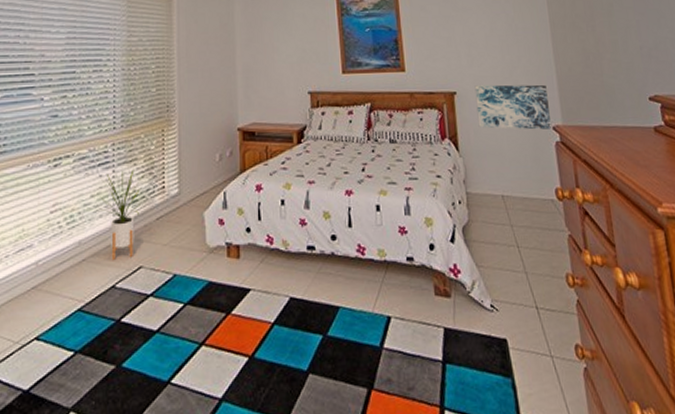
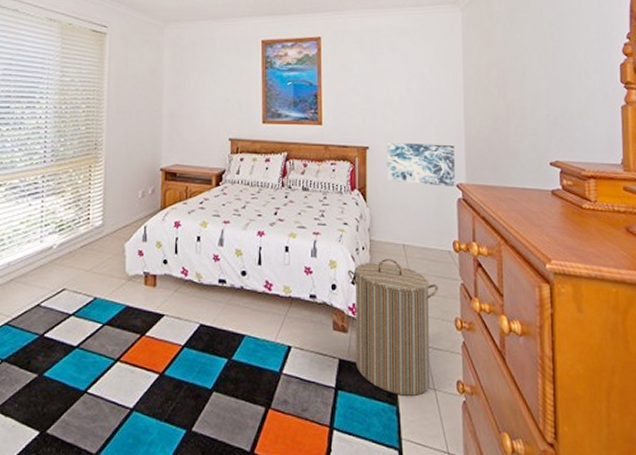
house plant: present [100,169,145,261] -> none [29,200,71,282]
laundry hamper: none [444,211,546,366] -> present [347,258,438,396]

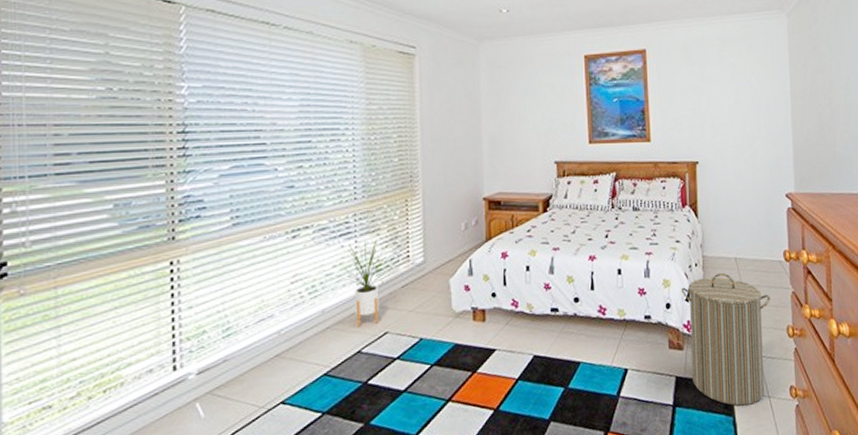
house plant: none [29,200,71,282] -> present [342,239,388,328]
wall art: present [386,142,455,187] -> none [716,154,784,197]

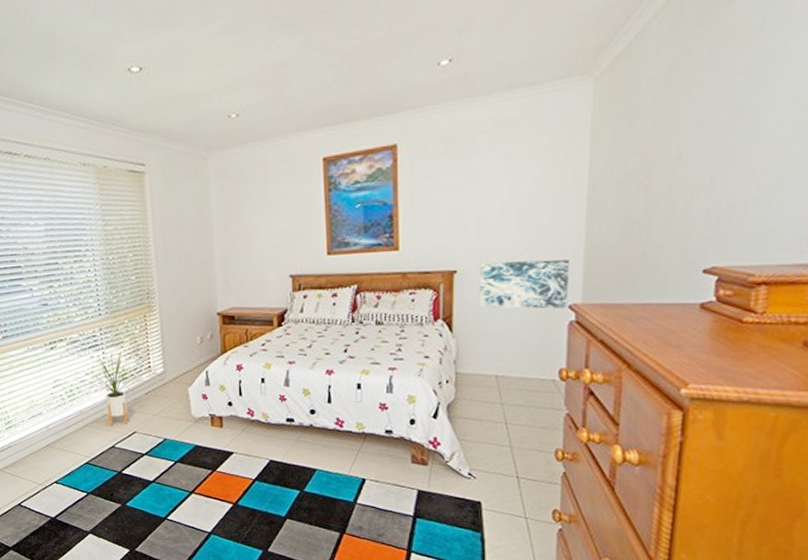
laundry hamper: present [681,272,770,406] -> none [428,390,537,524]
wall art: none [716,154,784,197] -> present [478,259,569,309]

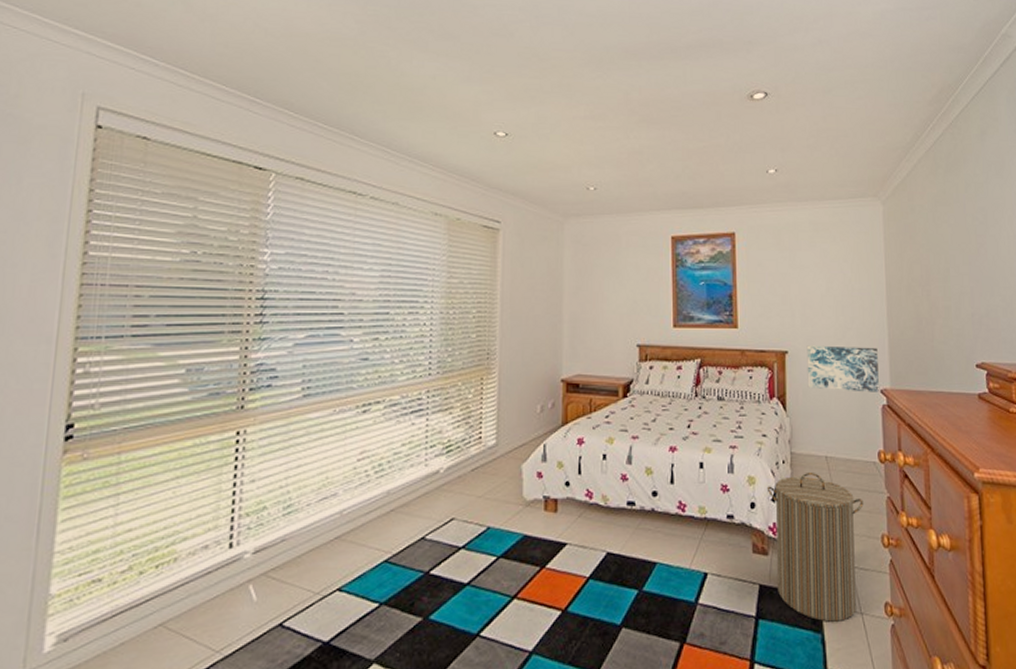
house plant: present [93,351,132,427] -> none [411,418,461,512]
laundry hamper: none [428,390,537,524] -> present [766,471,864,622]

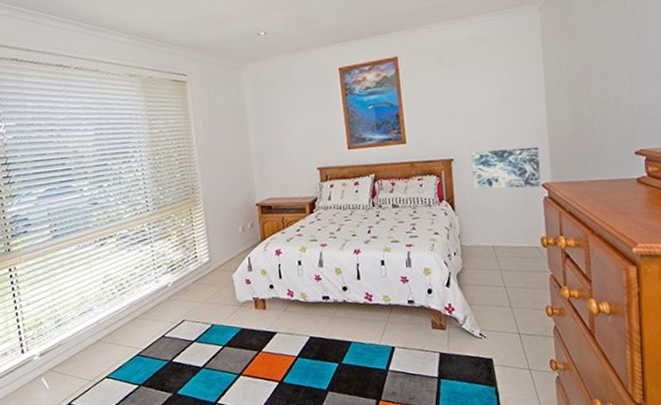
laundry hamper: present [766,471,864,622] -> none [441,259,529,378]

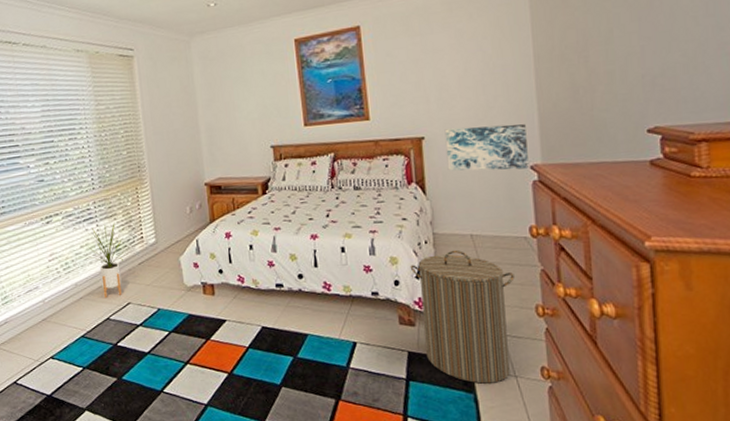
house plant: none [142,243,179,317] -> present [88,223,124,299]
laundry hamper: none [441,259,529,378] -> present [410,249,515,384]

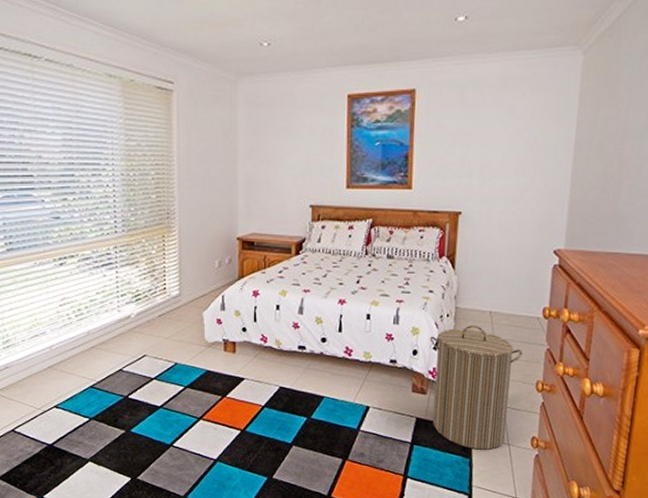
house plant: present [88,223,124,299] -> none [105,271,147,349]
wall art: present [444,124,529,171] -> none [478,206,556,253]

